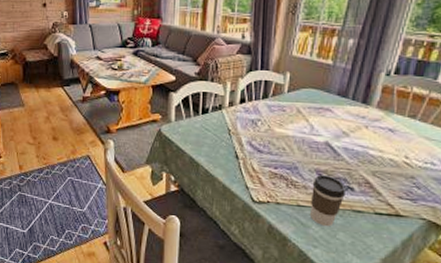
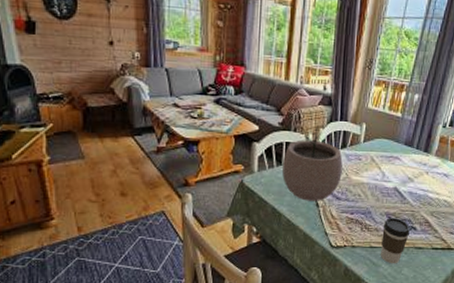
plant pot: none [200,75,264,153] -> present [282,126,343,201]

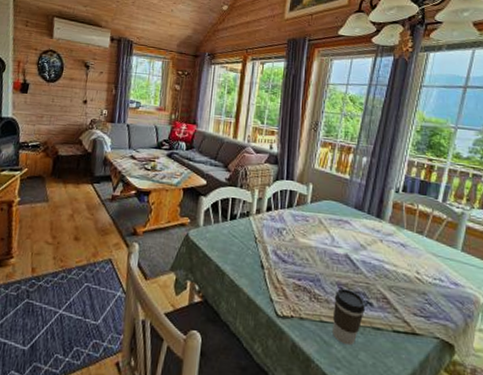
plant pot: present [282,126,343,201] -> none [227,183,289,263]

